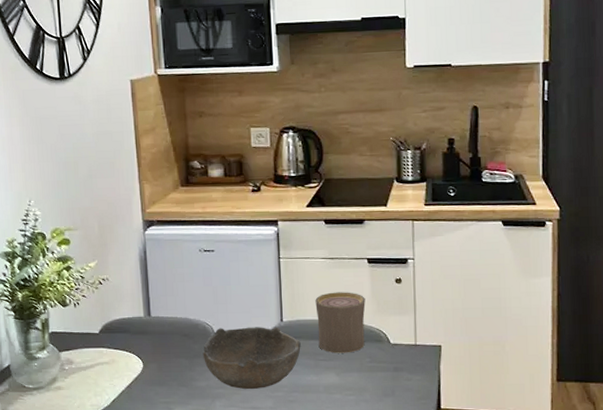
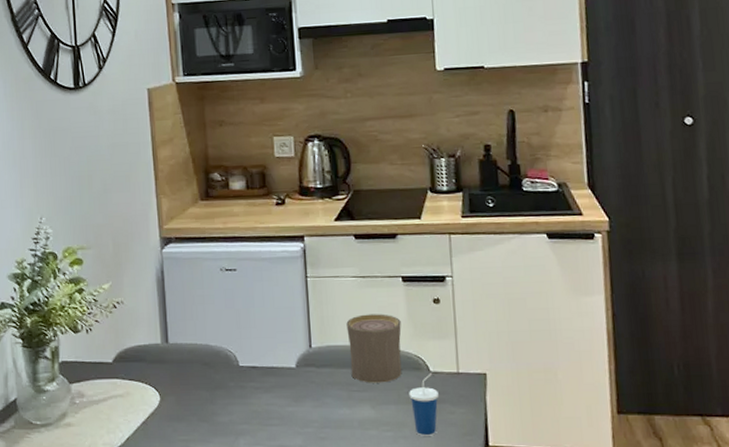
bowl: present [202,326,301,389] -> none [224,353,332,424]
cup: none [370,344,398,400] -> present [409,372,440,436]

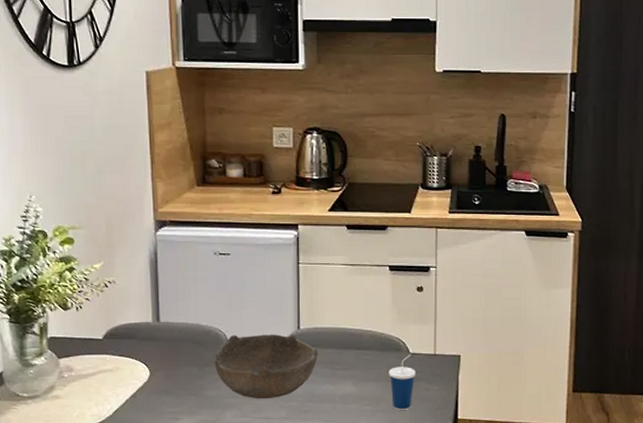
bowl: none [224,353,332,424] -> present [214,334,318,398]
cup: present [346,314,402,383] -> none [334,299,386,362]

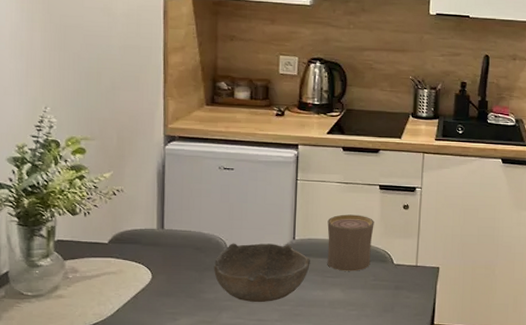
cup: none [334,299,386,362] -> present [327,214,374,271]
cup: present [389,353,417,410] -> none [374,264,399,315]

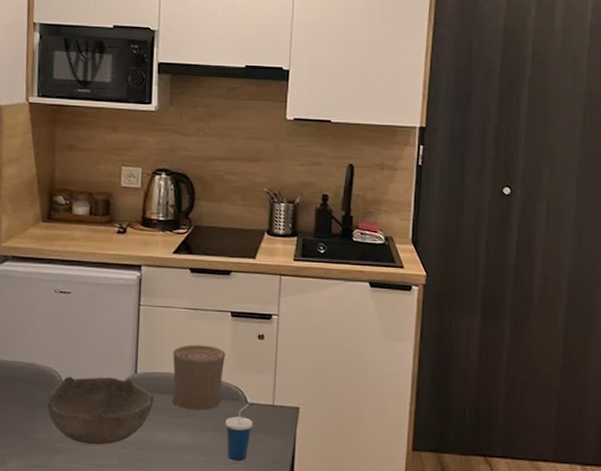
cup: none [374,264,399,315] -> present [225,403,254,462]

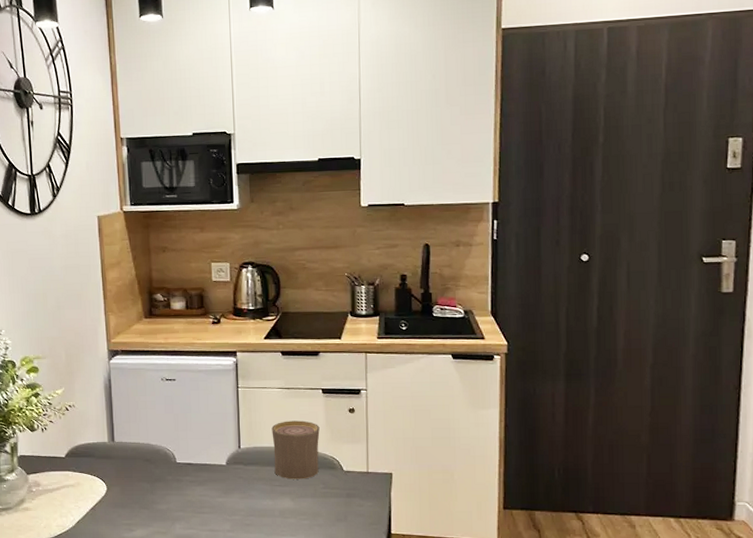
bowl: present [47,376,154,444] -> none [163,453,258,512]
cup: present [225,403,254,462] -> none [324,471,351,524]

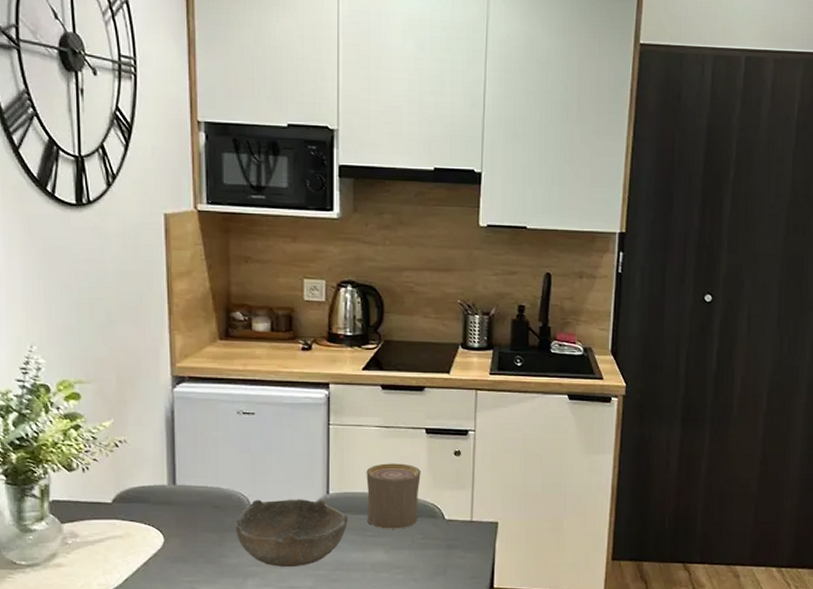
bowl: none [163,453,258,512] -> present [235,499,348,567]

